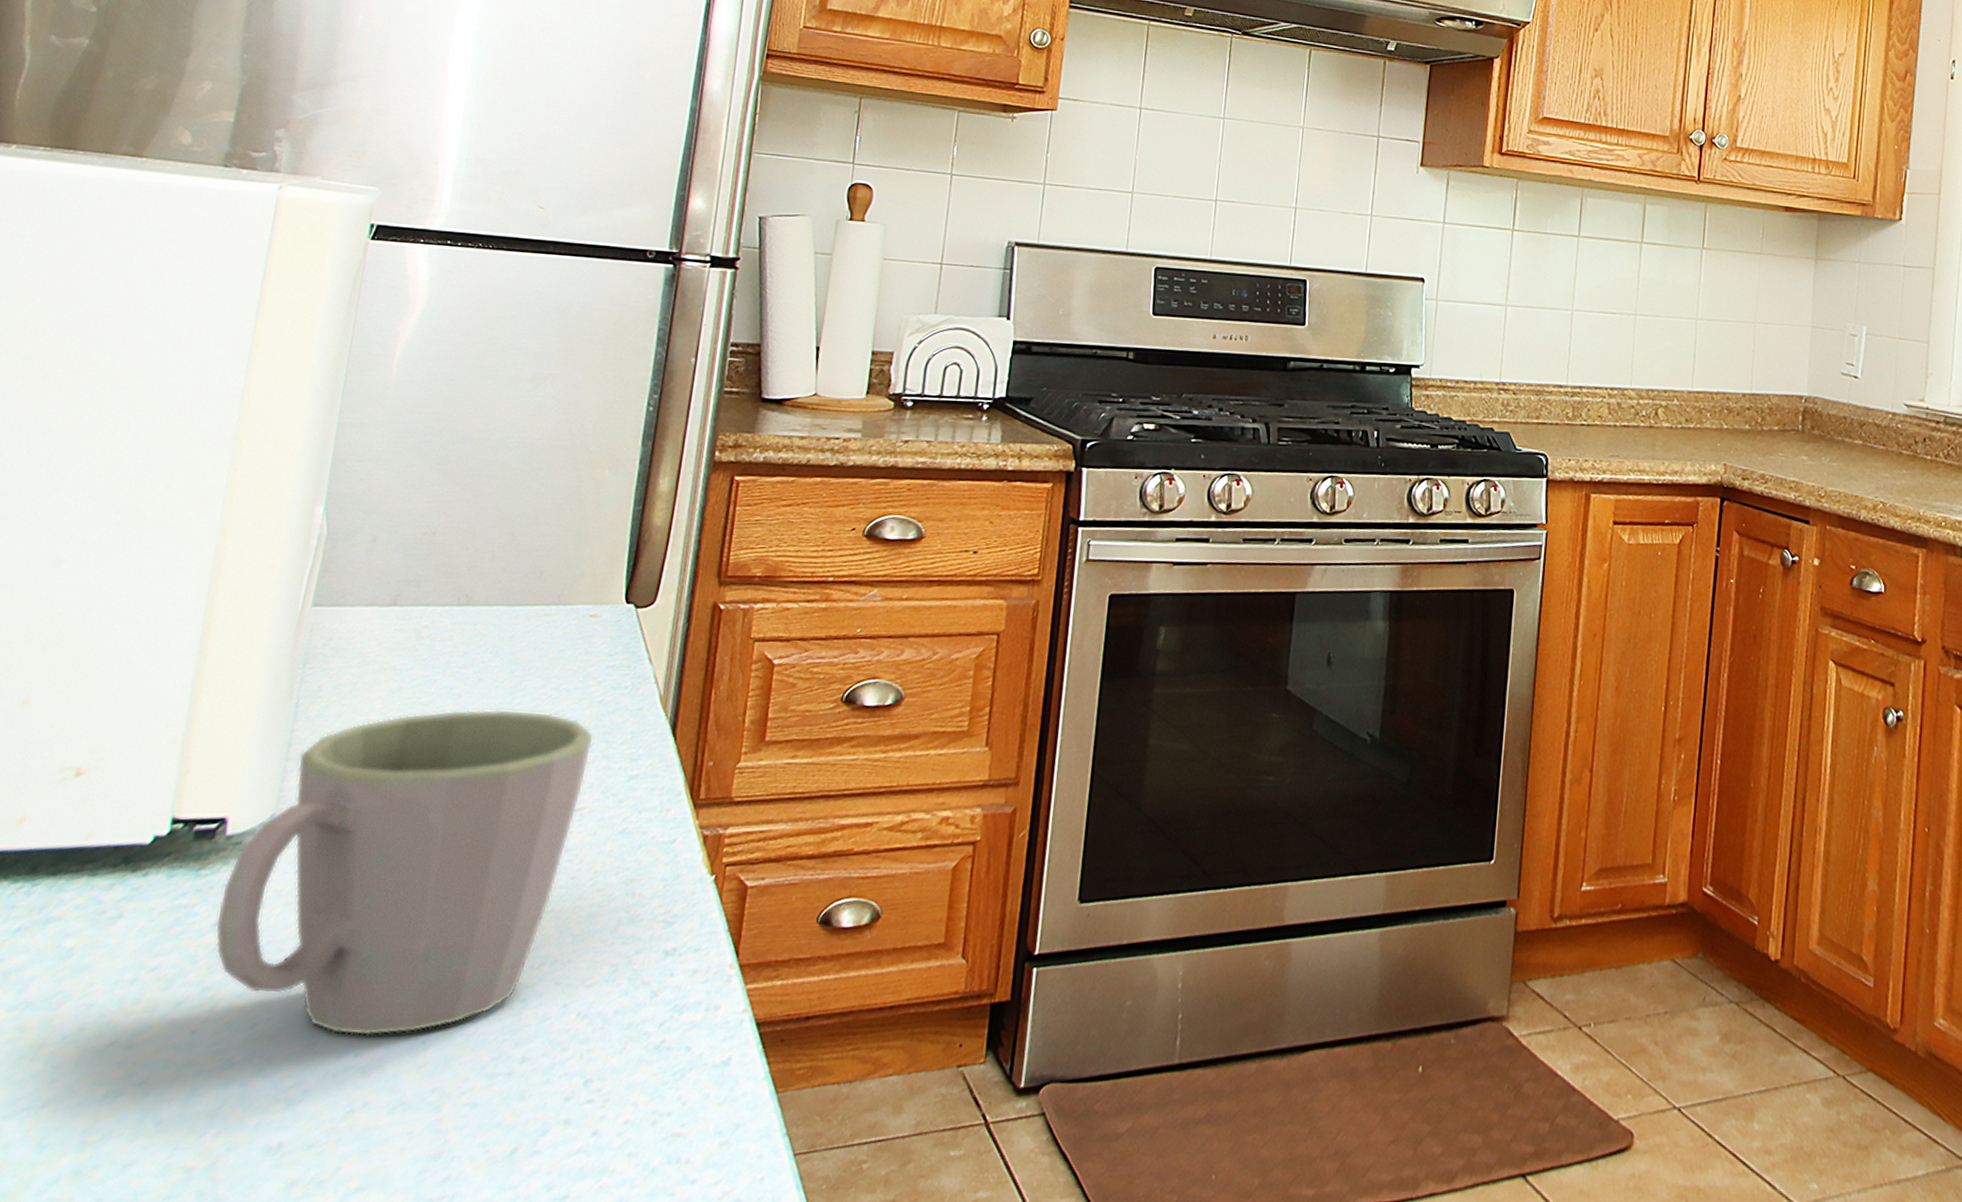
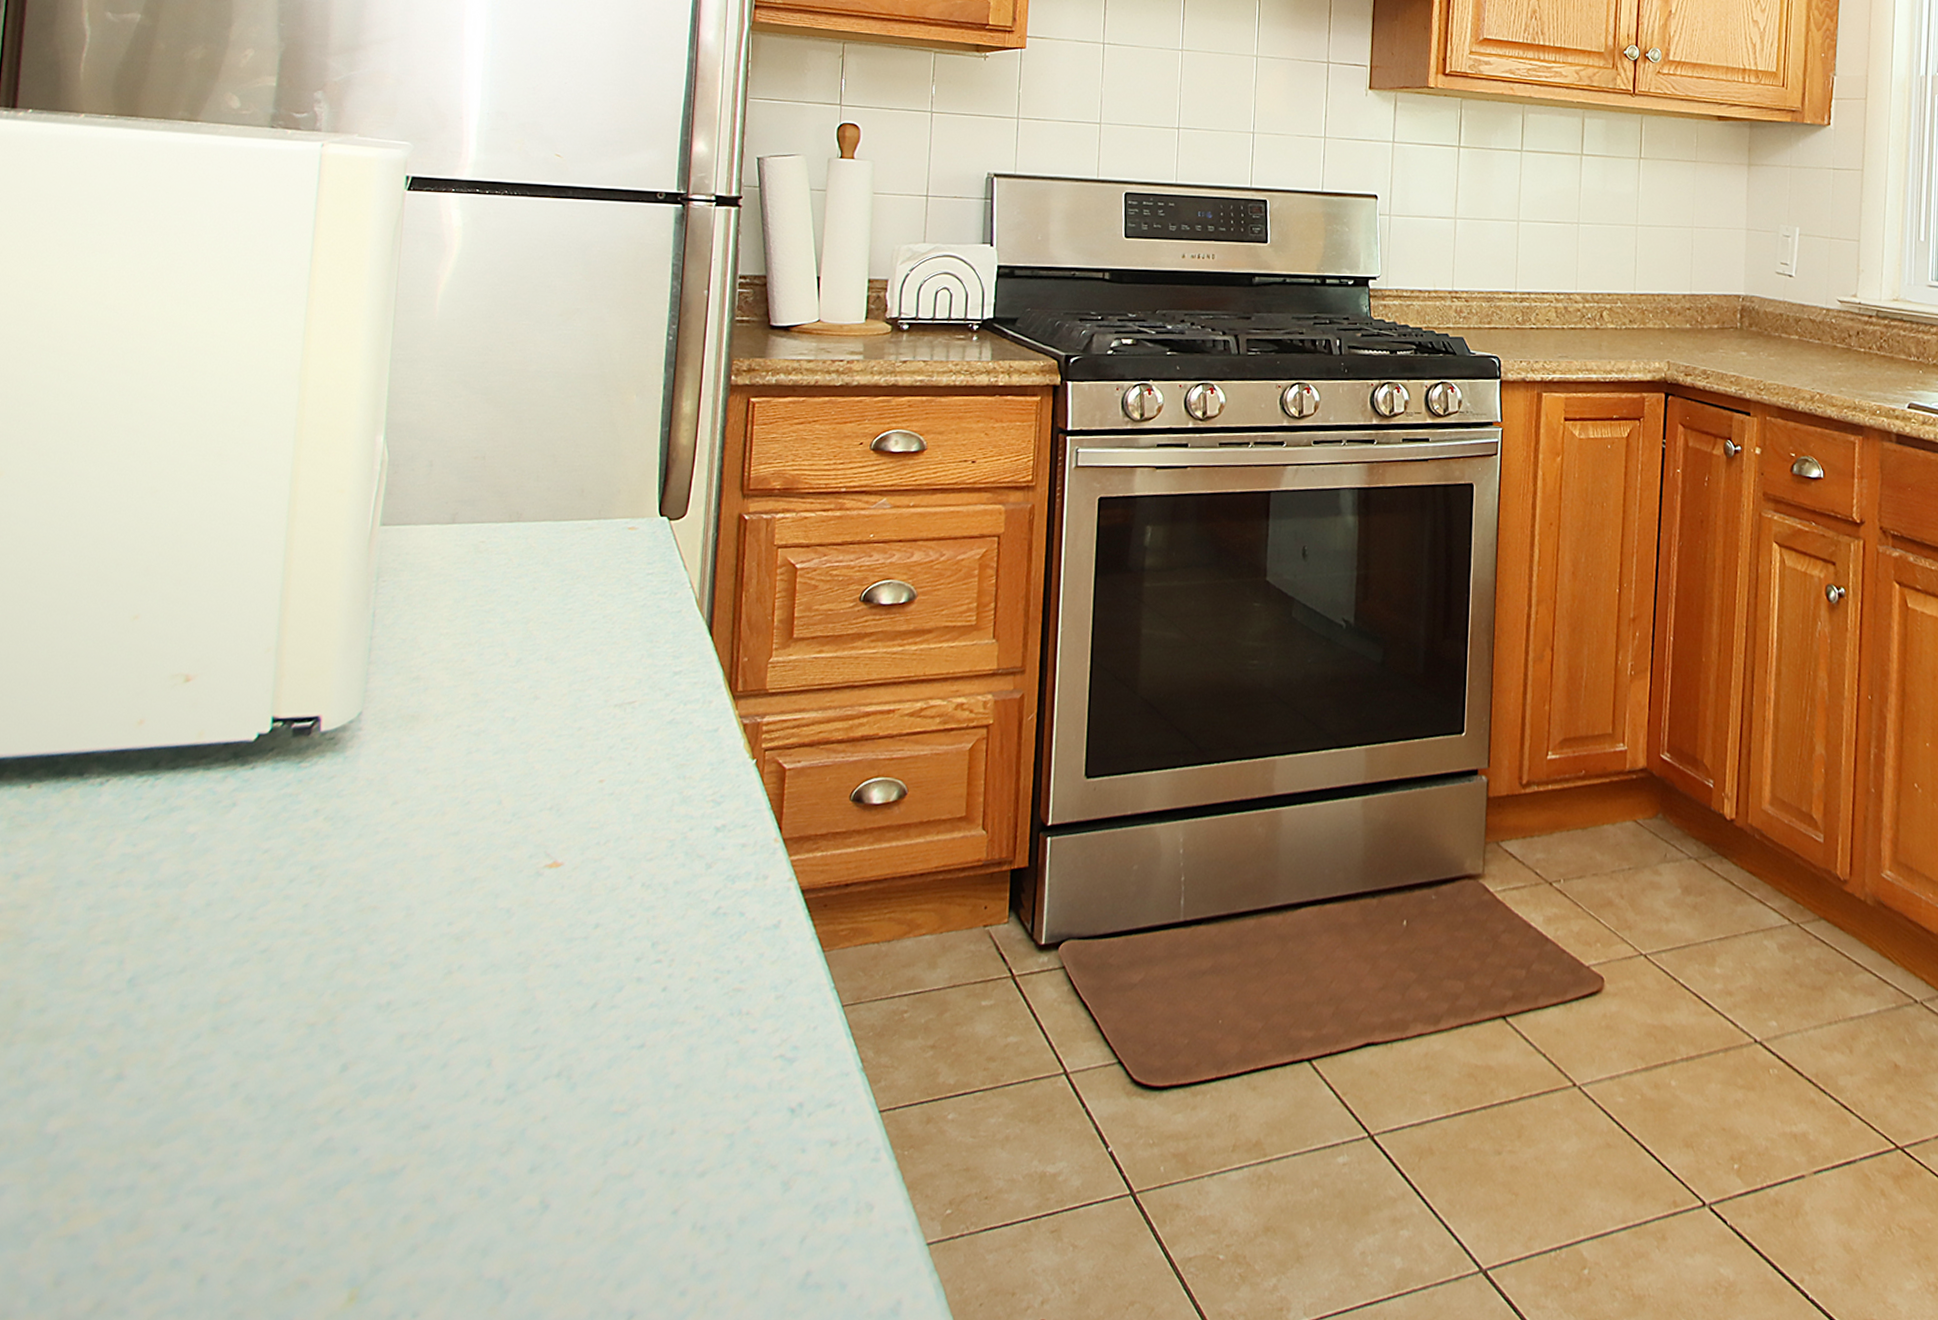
mug: present [215,708,594,1036] -> none [317,614,640,907]

